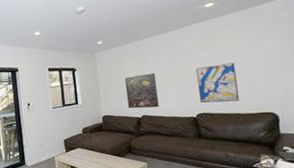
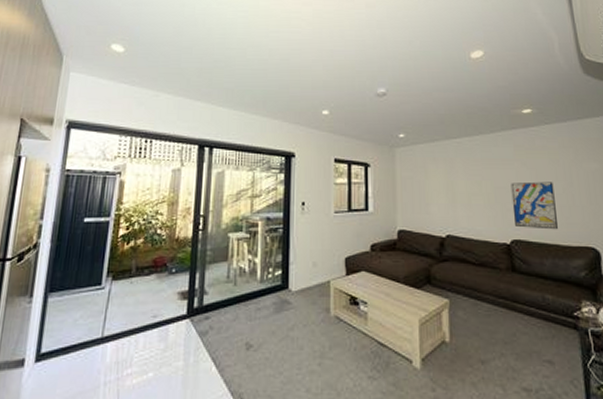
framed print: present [124,73,159,109] -> none [428,182,467,227]

